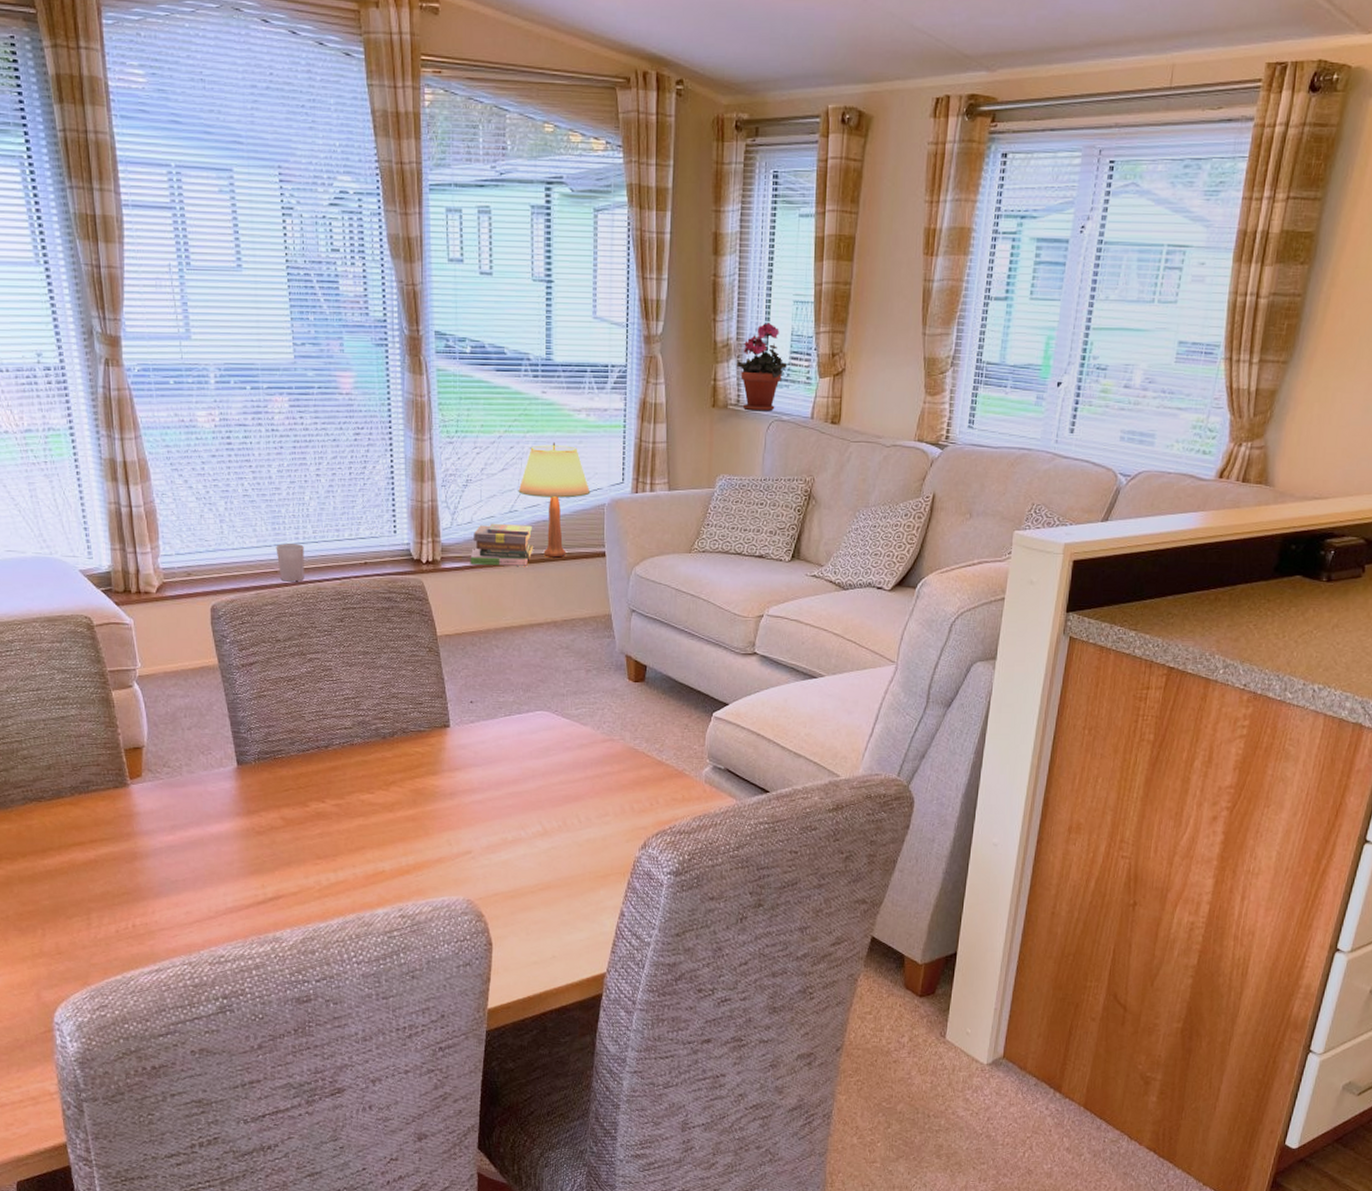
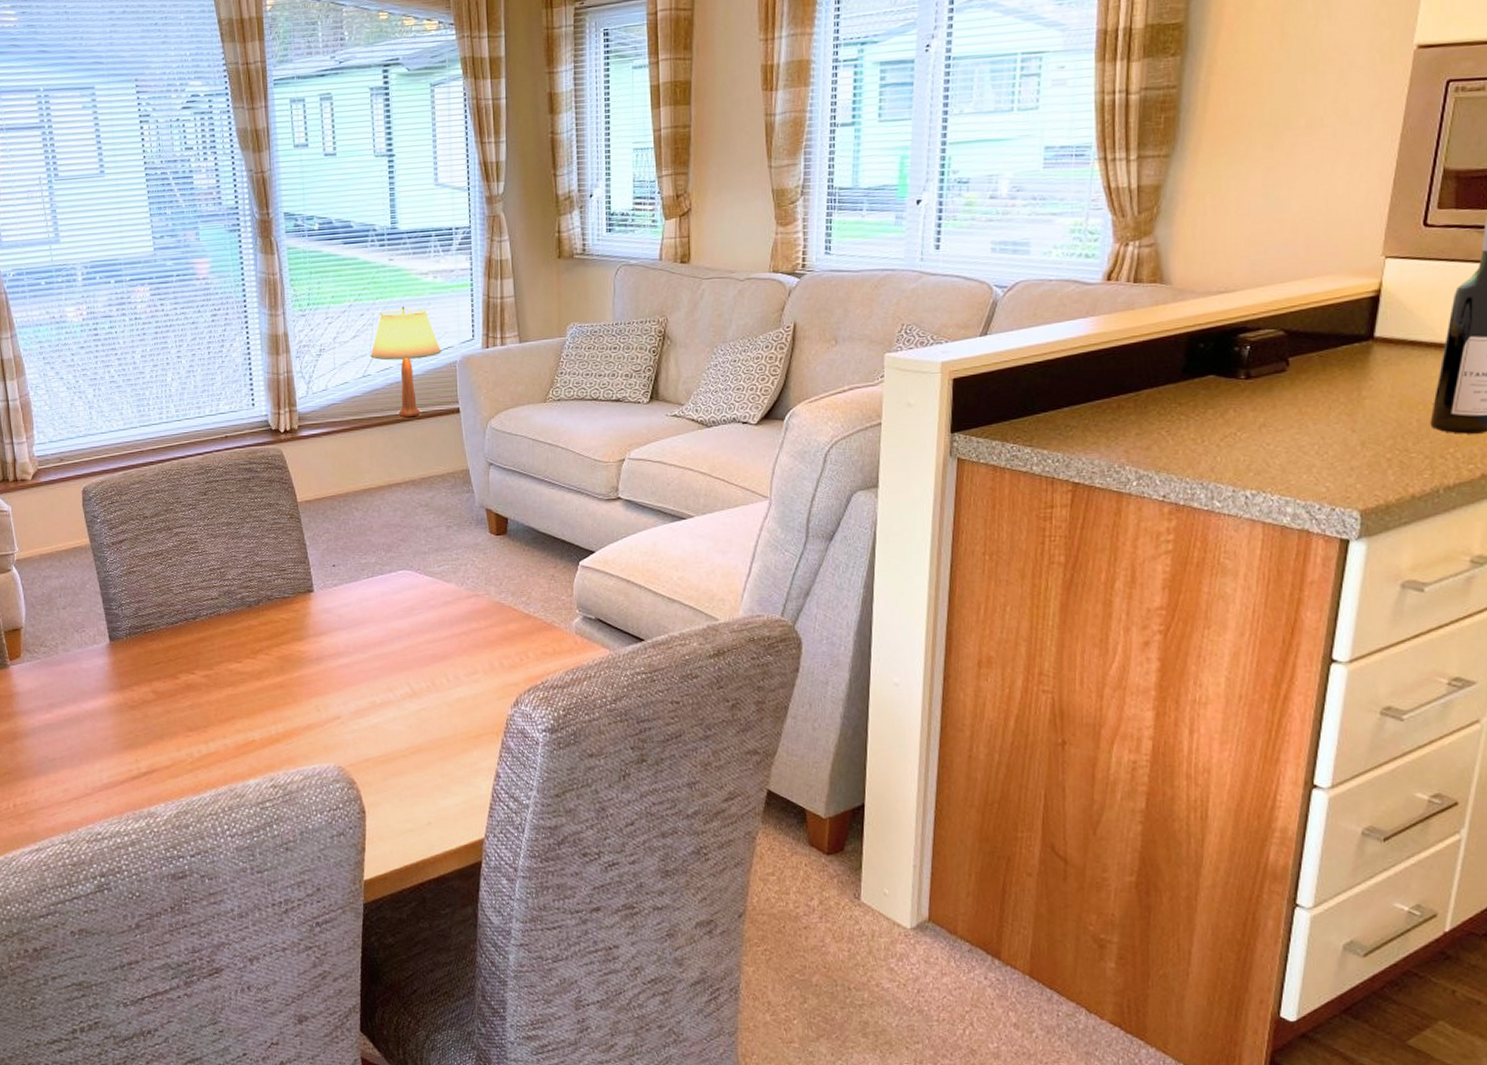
candle holder: present [276,543,304,582] -> none [141,423,169,460]
books: present [470,523,533,566] -> none [326,388,388,430]
potted plant: present [736,323,787,412] -> none [579,172,631,259]

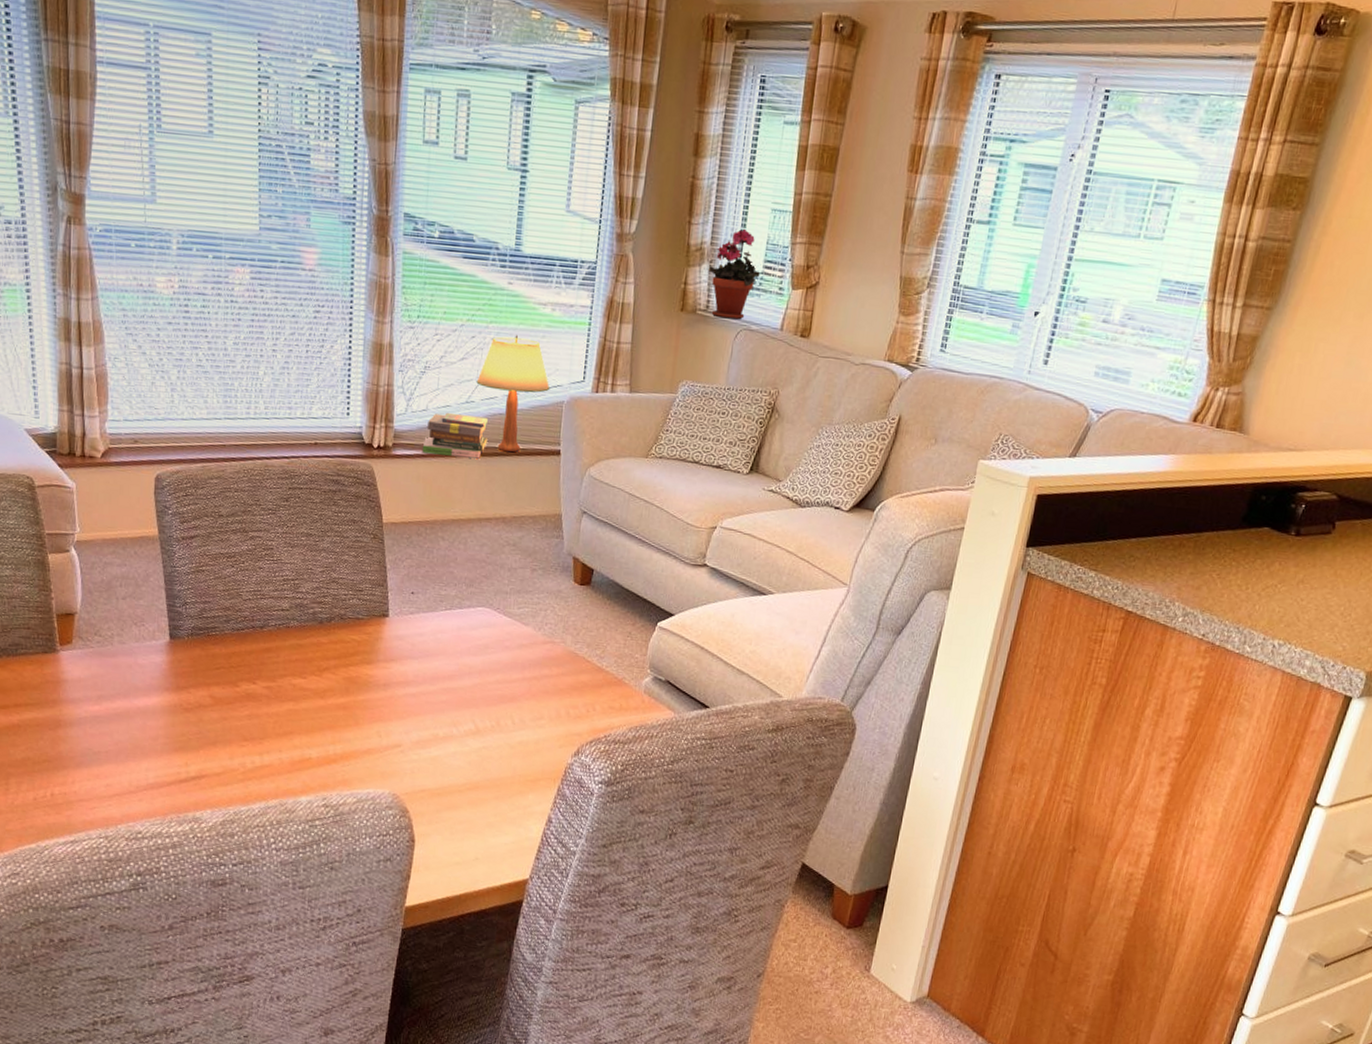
books: none [326,388,388,430] -> present [422,412,488,459]
potted plant: none [579,172,631,259] -> present [708,229,760,320]

